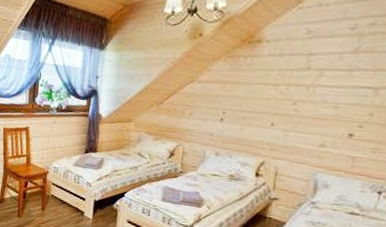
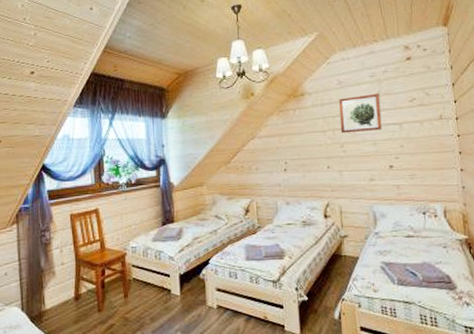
wall art: none [296,49,358,93] -> present [339,93,382,133]

